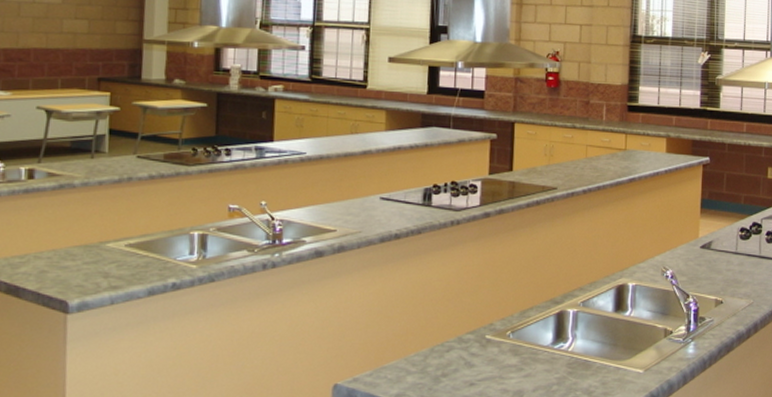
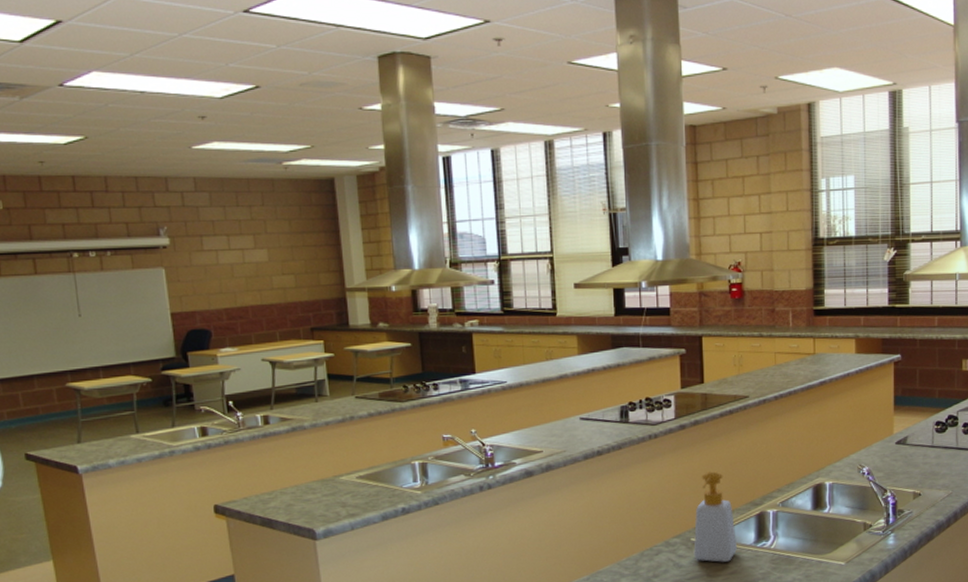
soap bottle: none [487,264,534,363] -> present [693,471,738,562]

